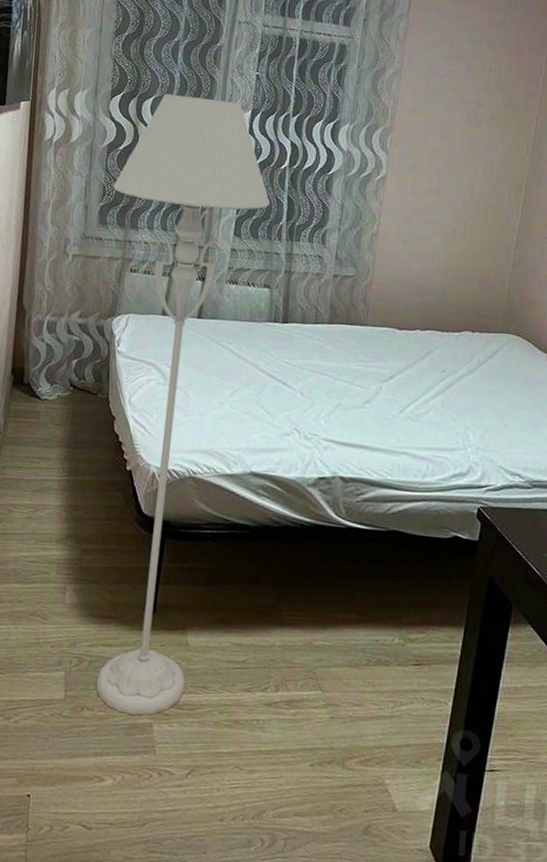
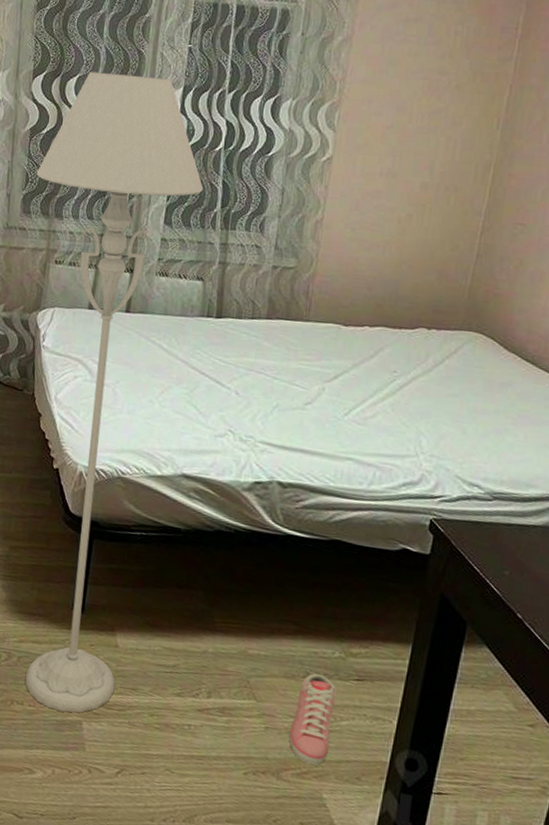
sneaker: none [353,660,397,752] -> present [289,673,337,766]

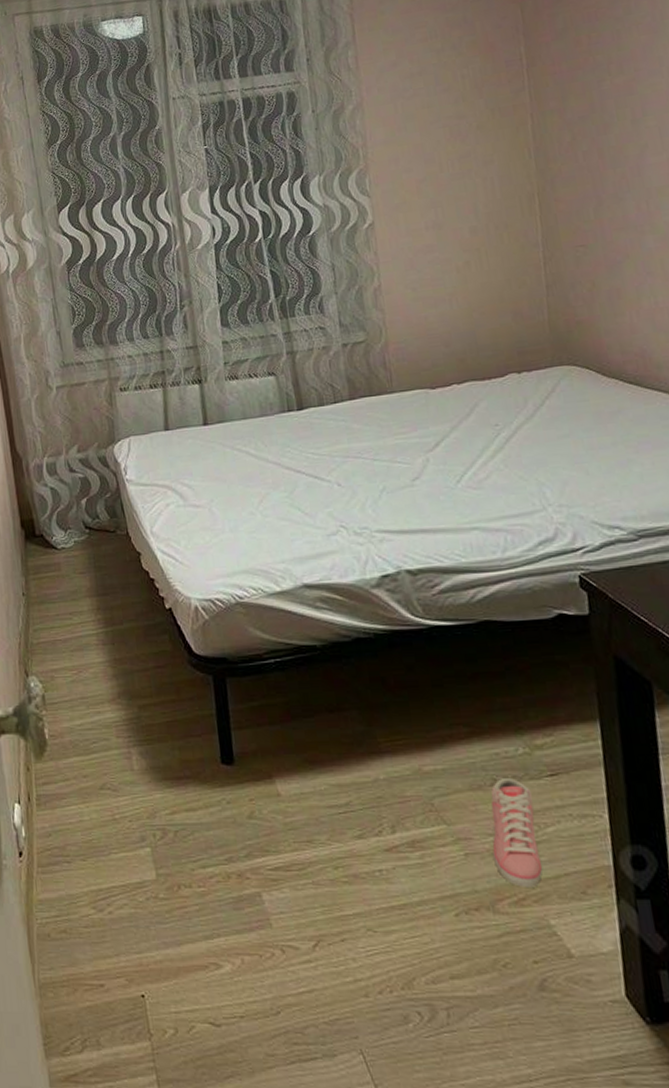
floor lamp: present [25,72,204,713] -> none [81,183,289,886]

